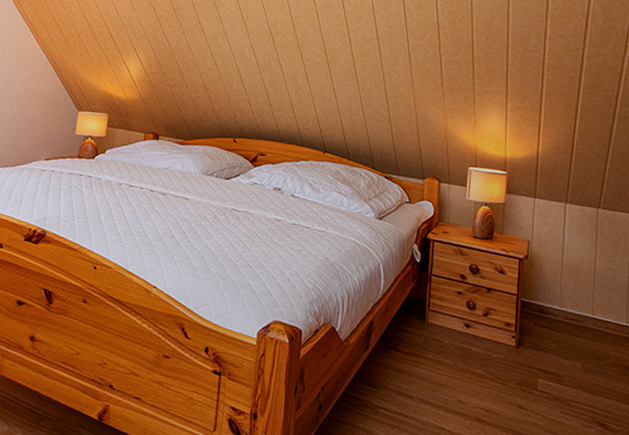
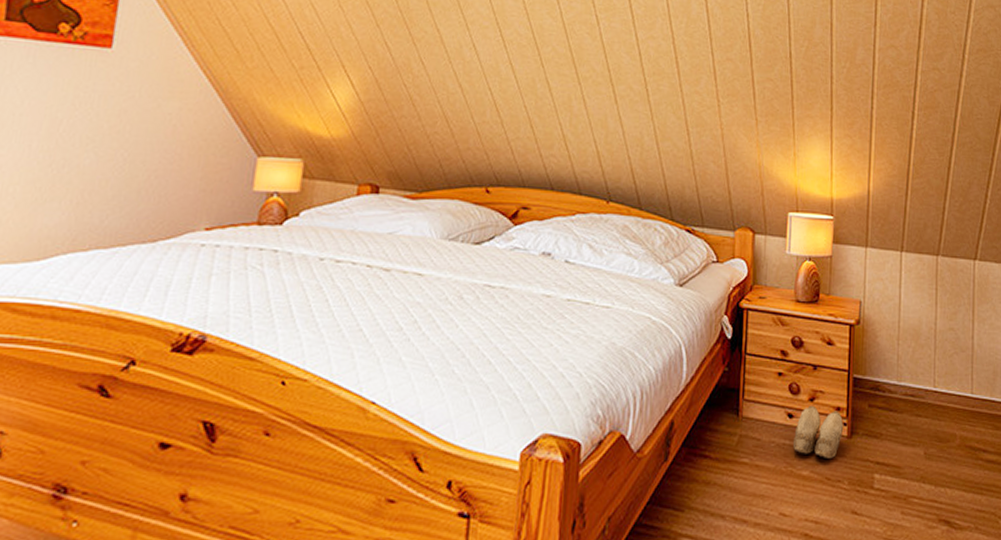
slippers: none [469,319,513,363] -> present [792,405,844,460]

